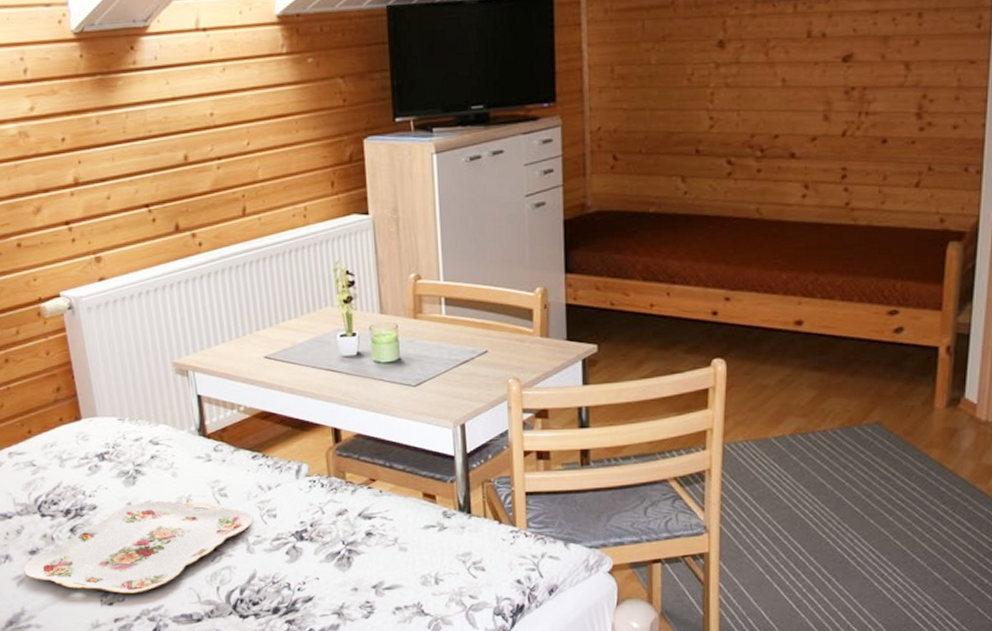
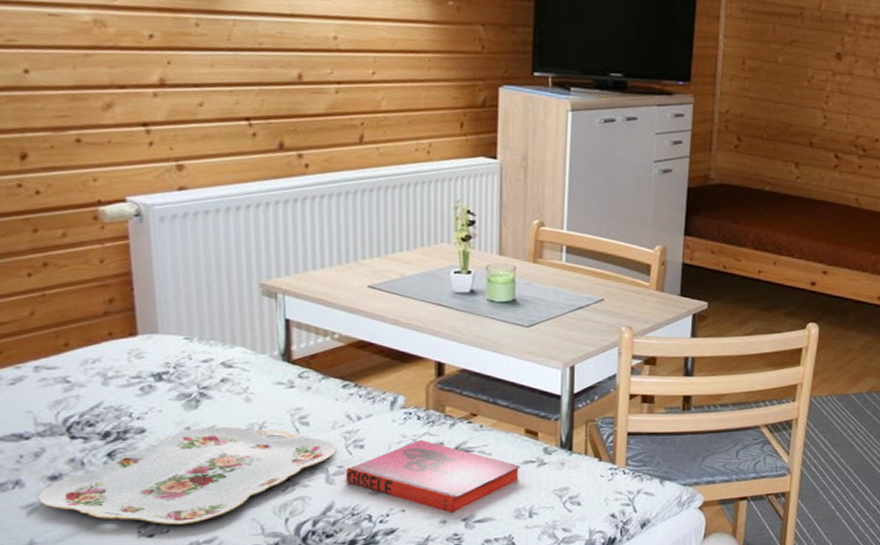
hardback book: none [263,507,422,581] -> present [345,439,520,513]

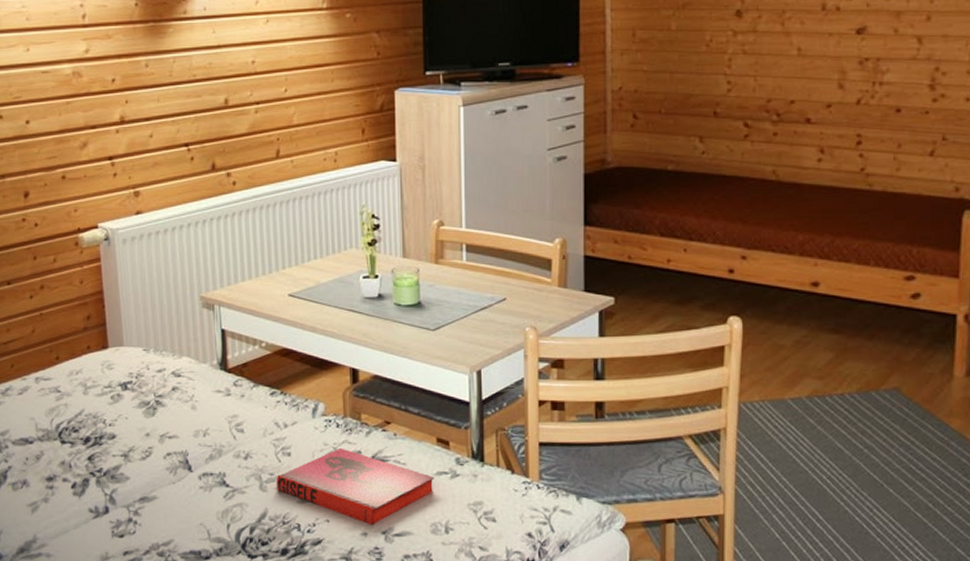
serving tray: present [39,426,337,525] -> none [40,433,268,527]

